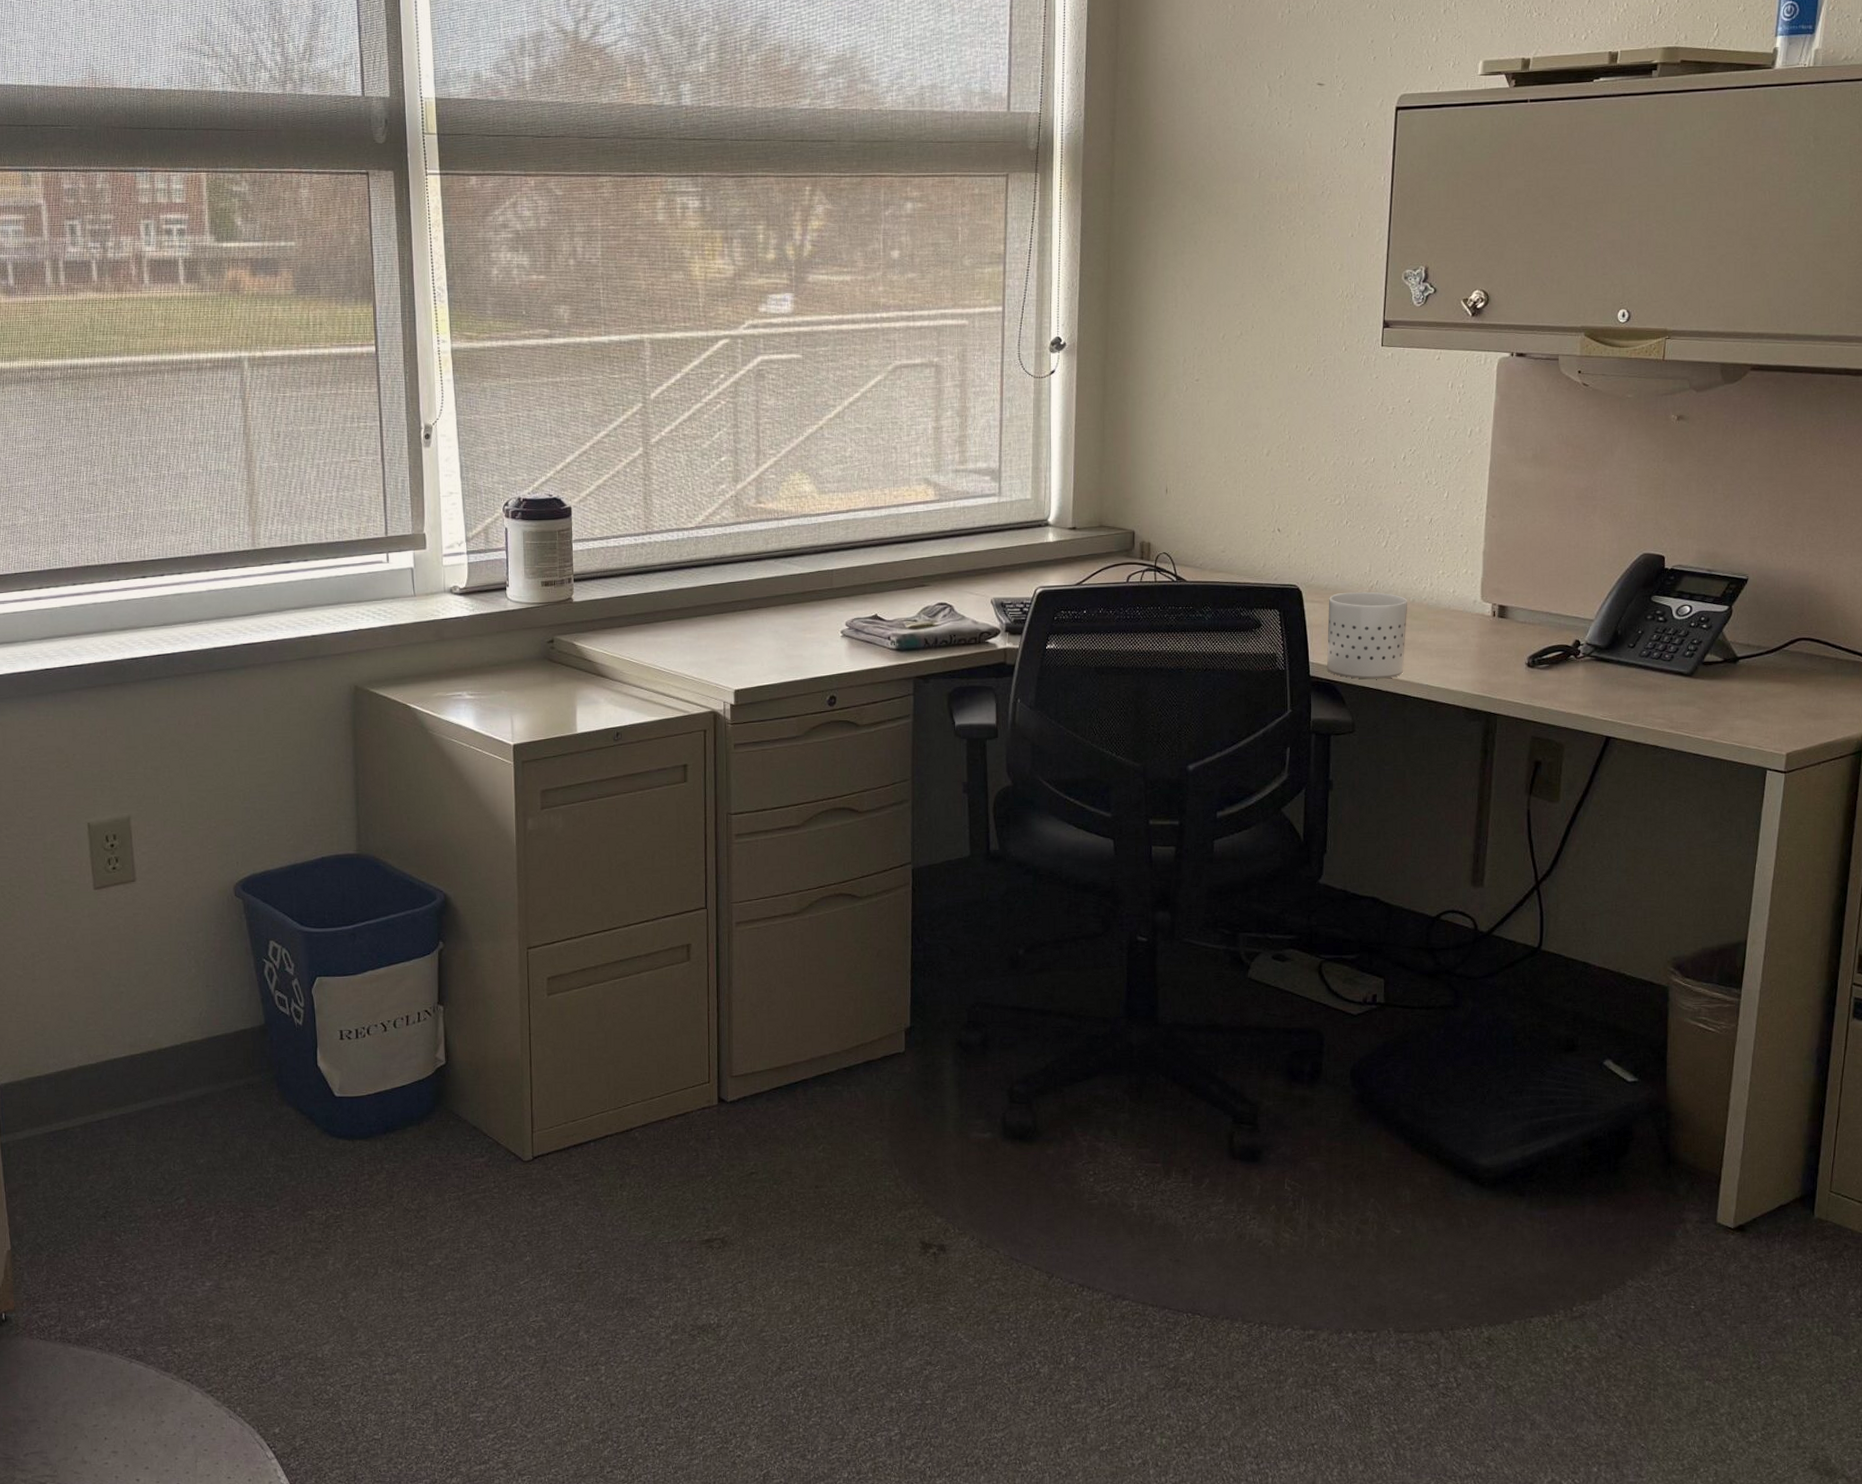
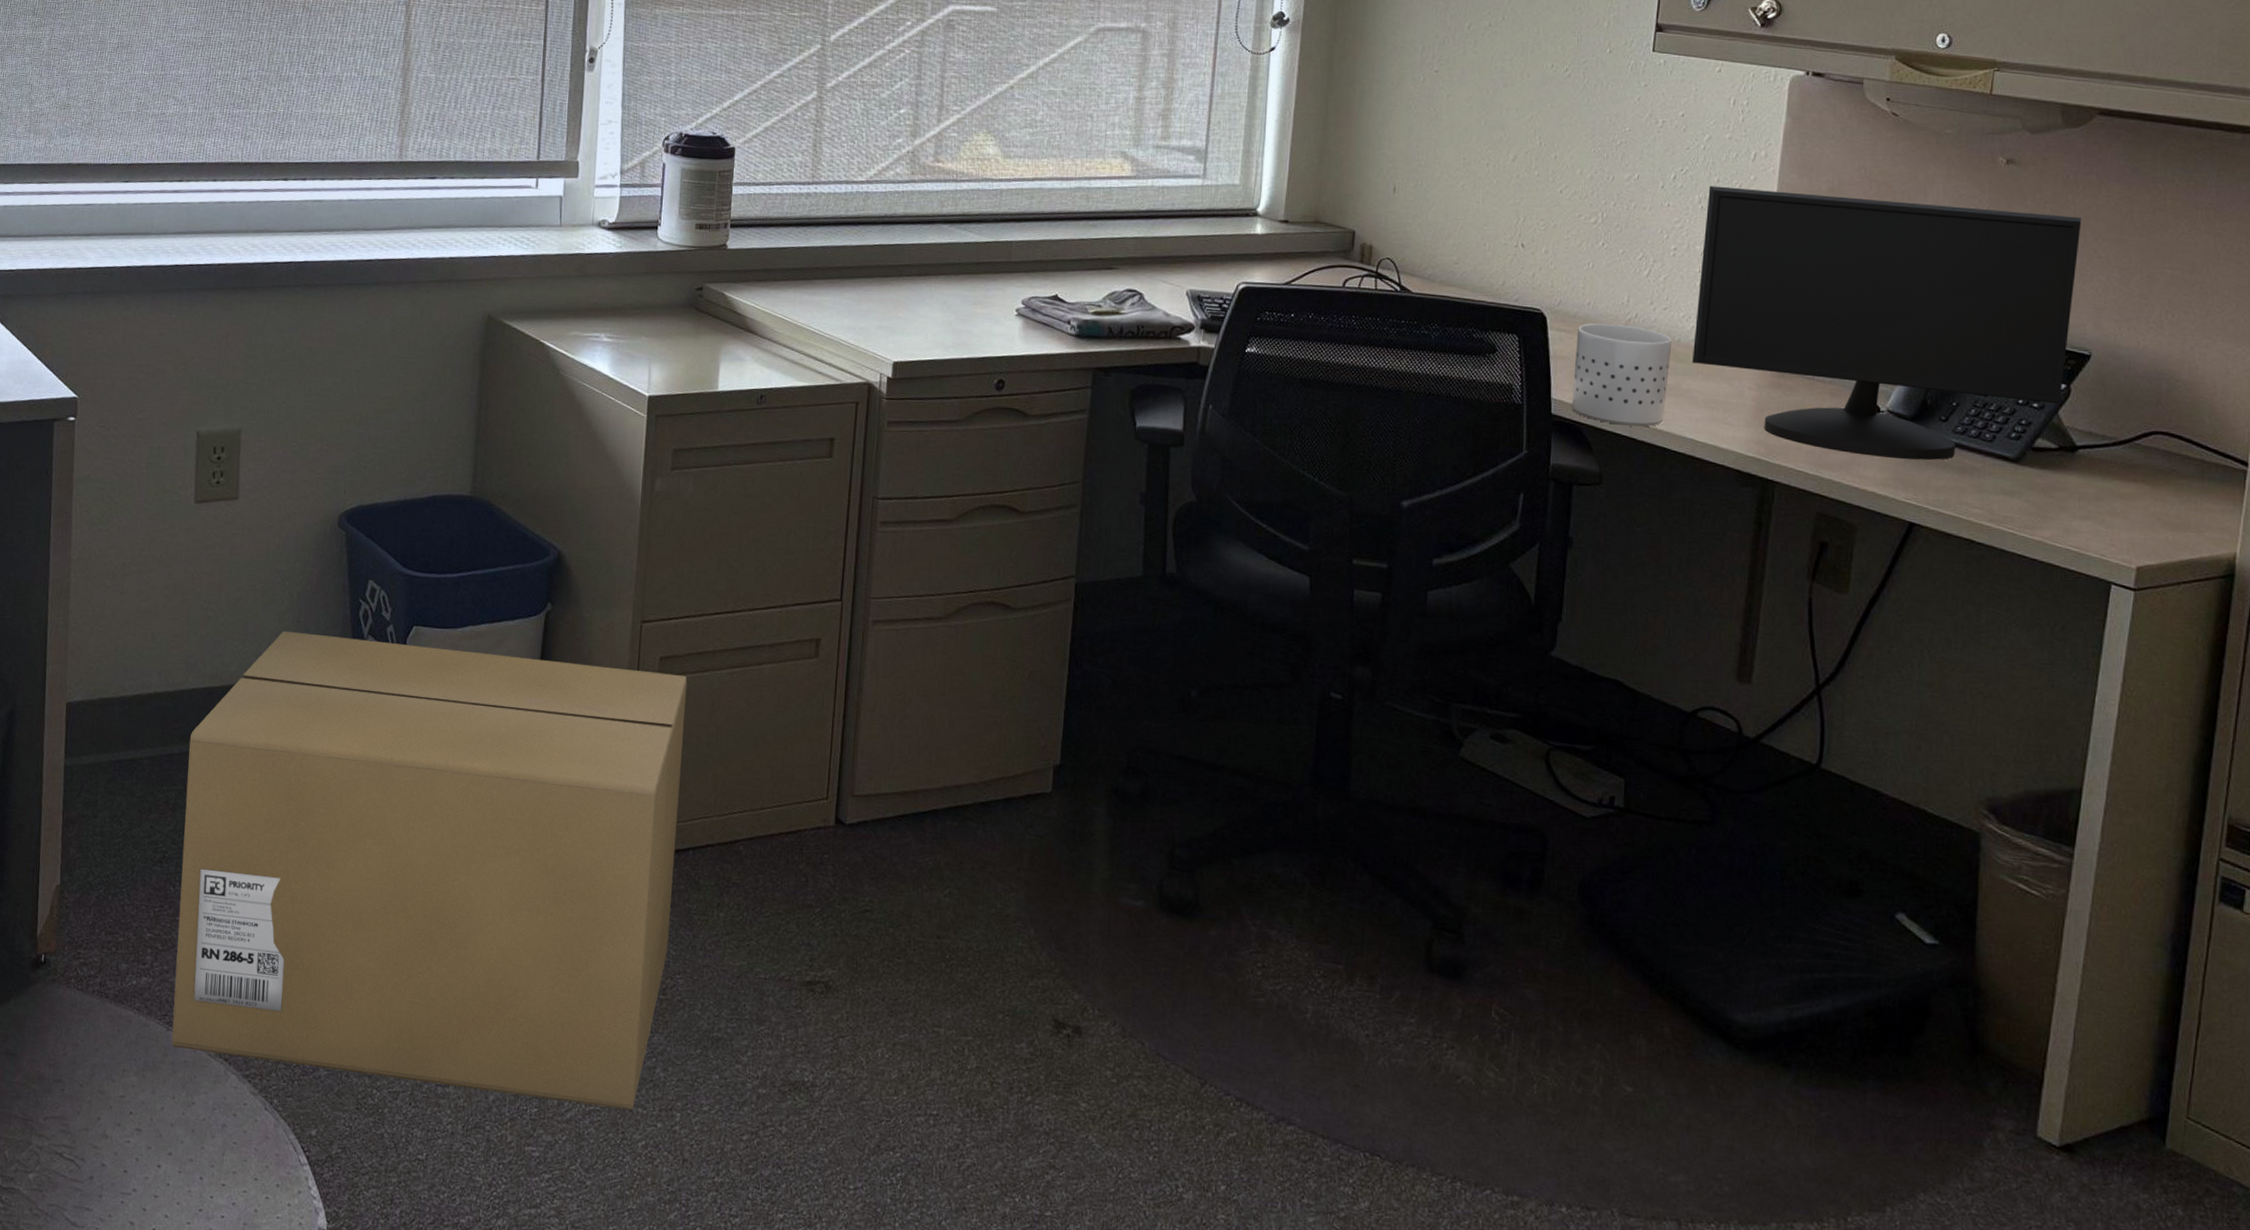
box: none [117,991,580,1377] -> present [171,630,688,1110]
computer monitor: none [1425,461,1739,684] -> present [1691,185,2082,461]

